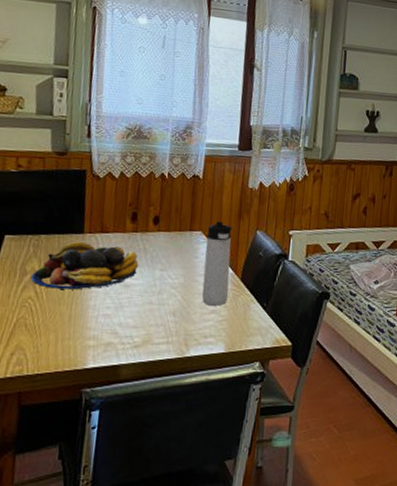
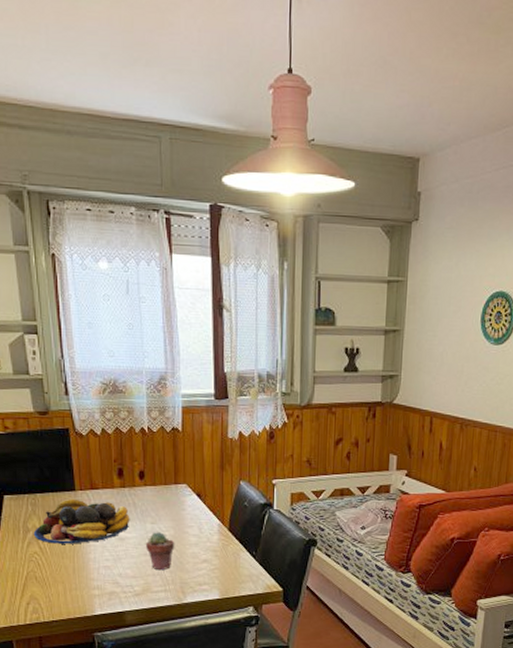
potted succulent: none [151,279,184,321] -> present [145,532,175,571]
thermos bottle: present [201,221,232,306] -> none [191,473,218,555]

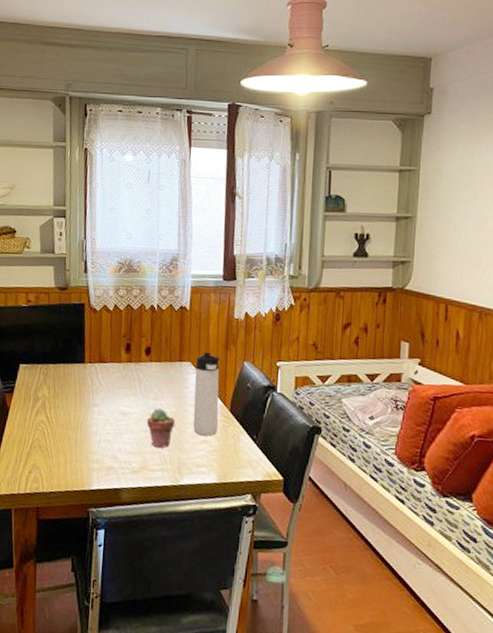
fruit bowl: present [33,498,130,544] -> none [42,370,134,416]
thermos bottle: none [191,473,218,555] -> present [192,352,220,436]

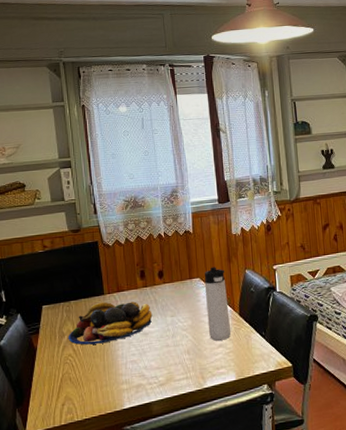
fruit bowl: none [42,370,134,416] -> present [68,301,153,345]
potted succulent: present [146,408,176,449] -> none [166,323,193,359]

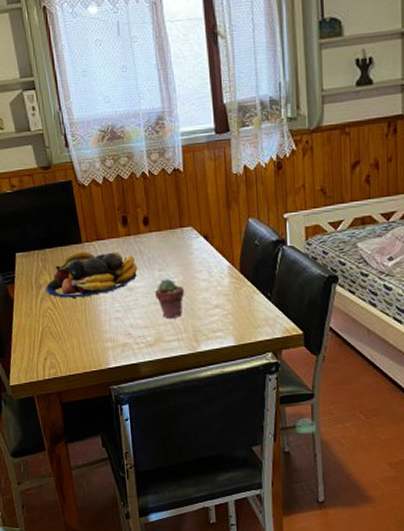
potted succulent: none [166,323,193,359] -> present [154,279,185,319]
thermos bottle: present [204,267,232,341] -> none [197,213,230,300]

